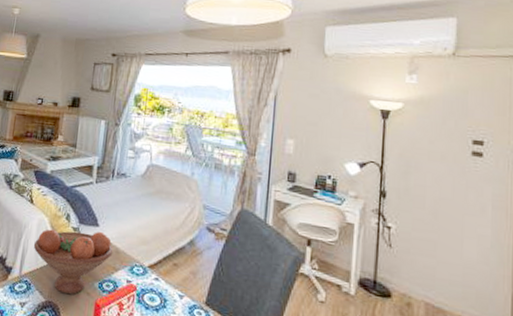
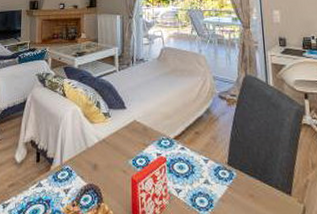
fruit bowl: present [33,229,113,294] -> none [70,113,142,175]

